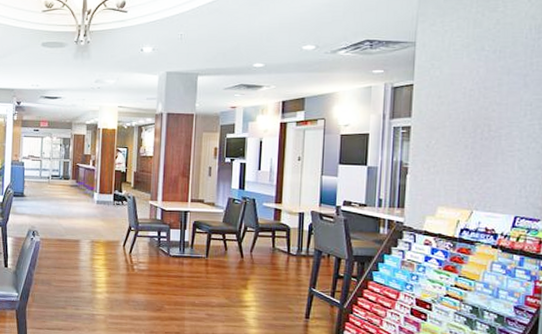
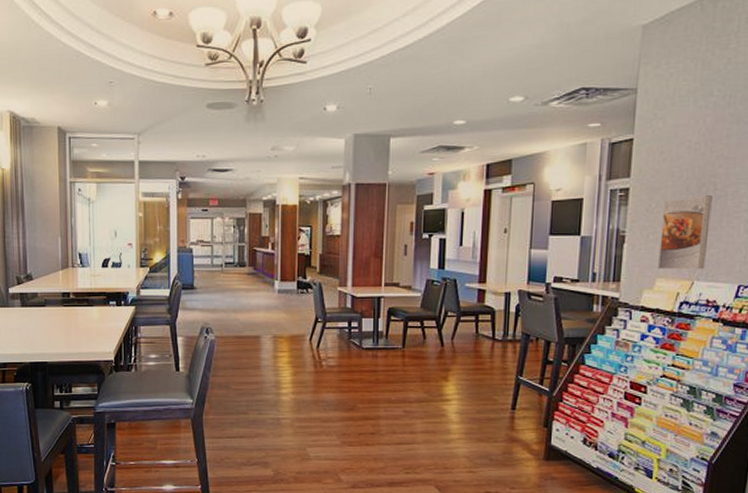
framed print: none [438,135,487,201] -> present [657,195,712,270]

